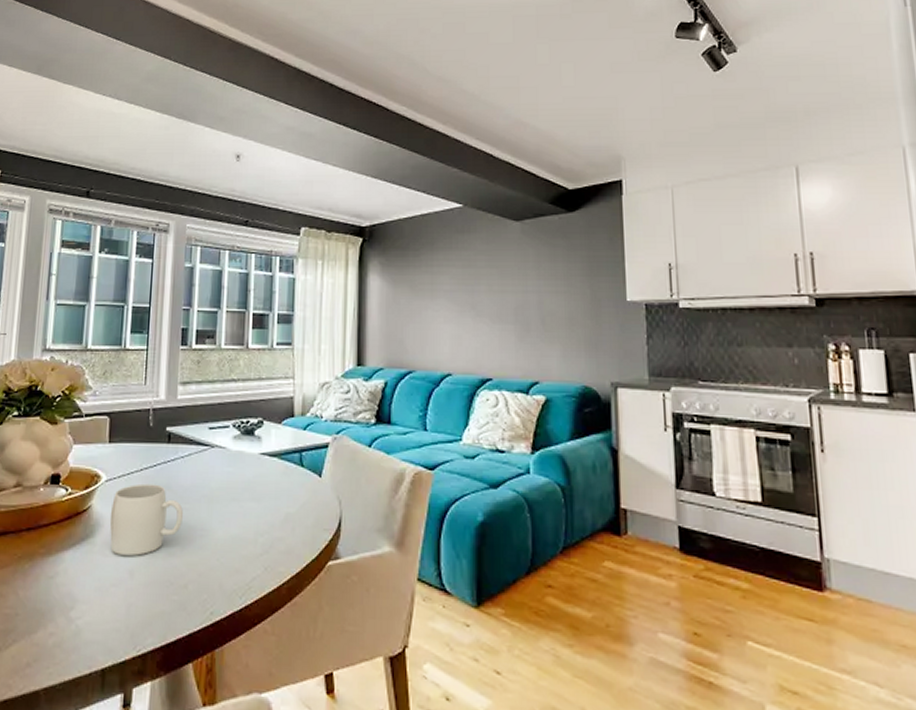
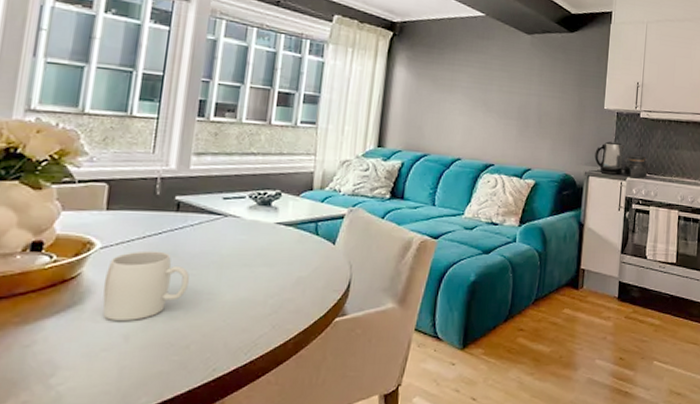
kettle: none [621,342,664,386] -> present [594,141,625,176]
jar: none [663,357,701,388] -> present [623,154,648,179]

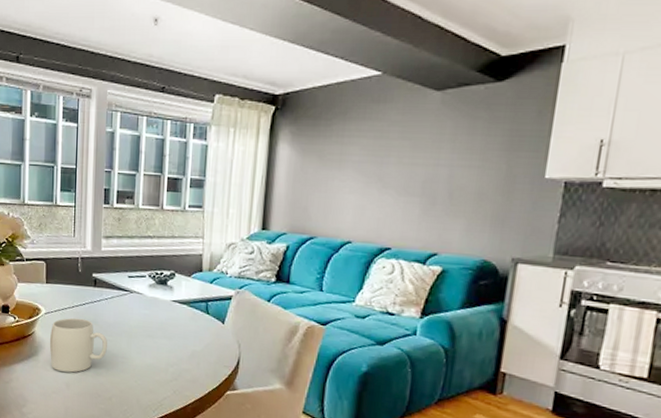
kettle: present [594,141,625,176] -> none [526,220,574,264]
jar: present [623,154,648,179] -> none [570,236,610,268]

